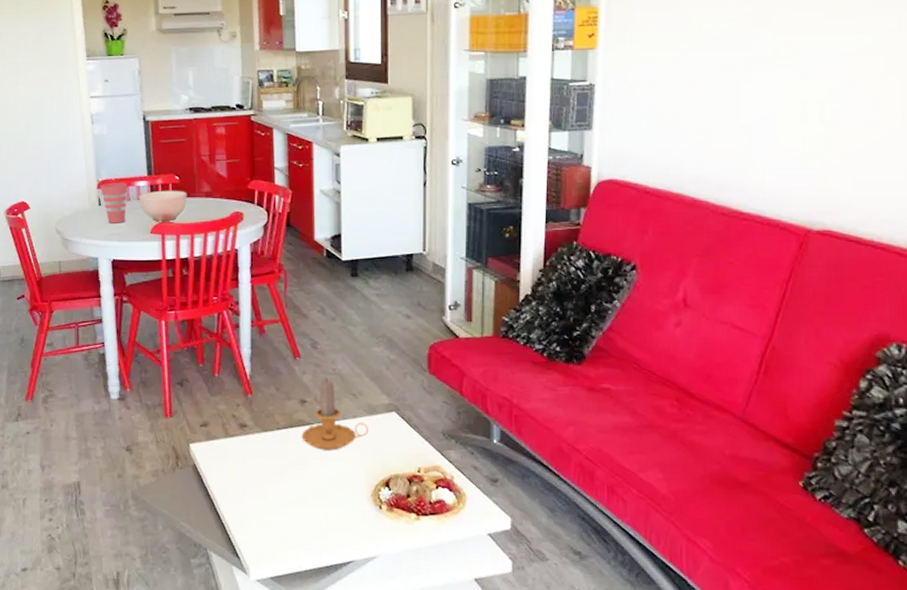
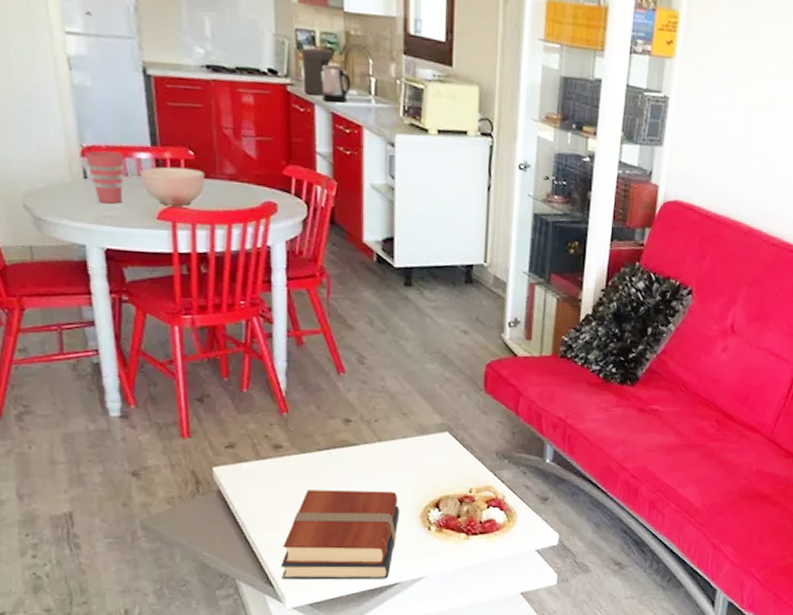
books: none [246,466,352,557] -> present [280,490,400,580]
coffee maker: none [263,84,288,121] -> present [302,48,333,96]
kettle: none [279,95,303,126] -> present [322,64,351,103]
candle: present [301,378,368,451] -> none [345,396,419,472]

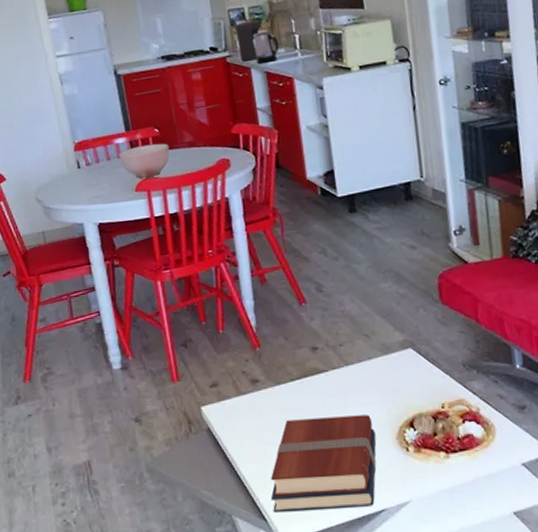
cup: present [85,150,123,204] -> none [77,141,108,186]

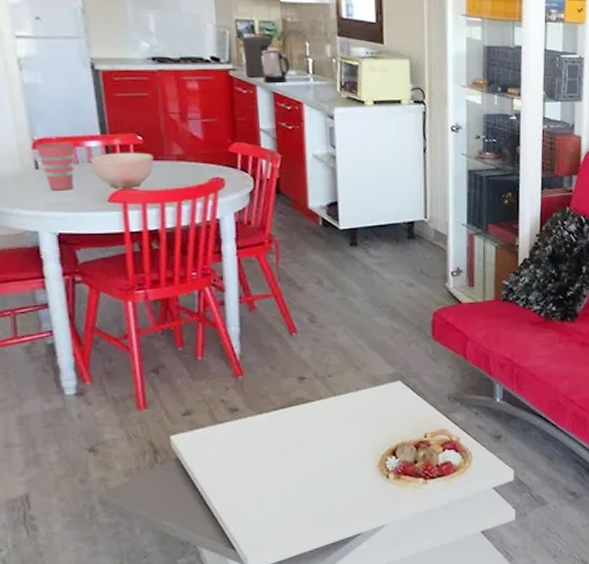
cup: none [77,141,108,186] -> present [36,141,74,191]
books: present [270,414,377,513] -> none [242,443,358,542]

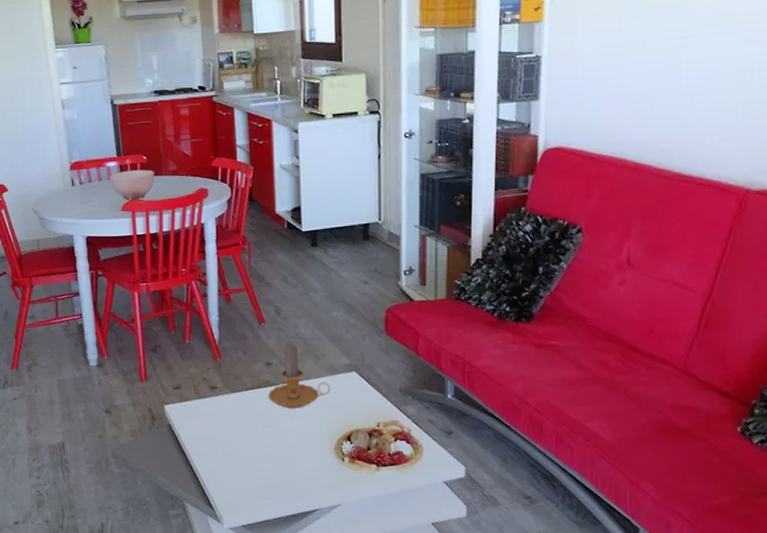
cup: present [36,141,74,191] -> none [73,163,98,203]
coffee maker: present [242,36,272,78] -> none [223,65,247,102]
kettle: present [262,49,290,84] -> none [239,75,261,105]
candle: none [301,352,373,427] -> present [268,341,330,408]

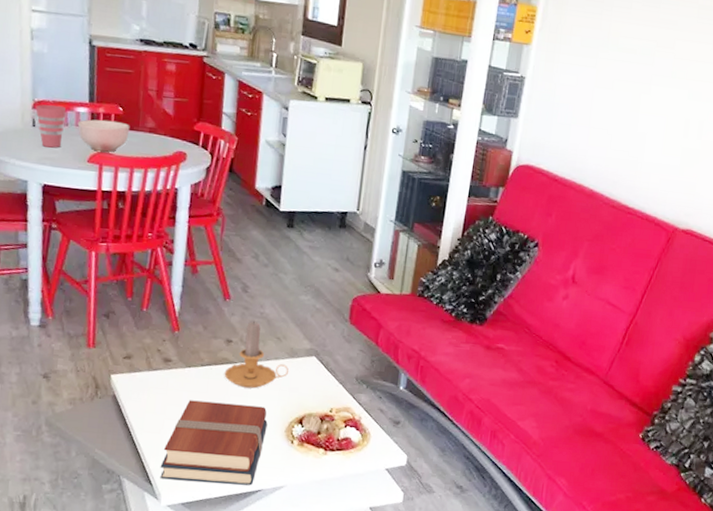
cup: none [73,163,98,203] -> present [35,104,66,148]
books: none [218,424,316,505] -> present [160,400,268,486]

